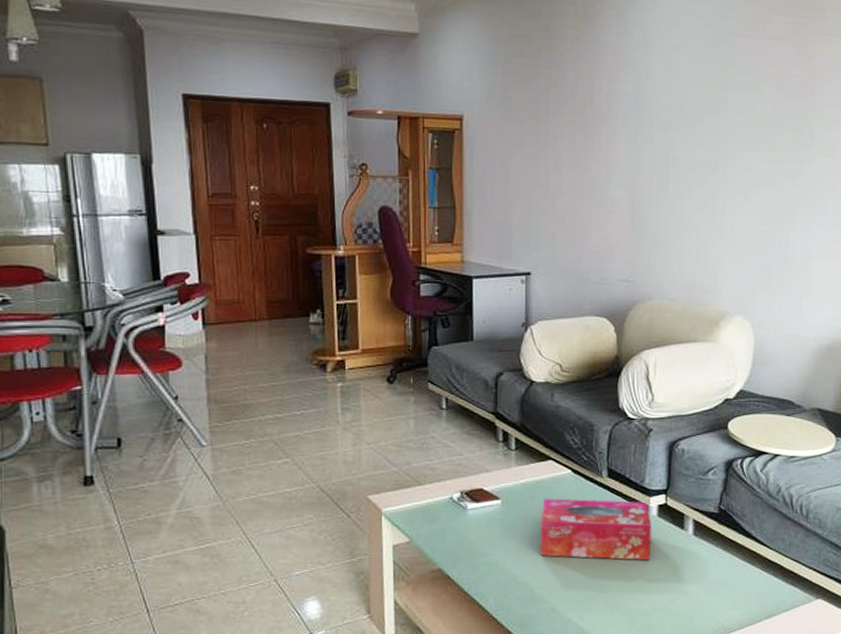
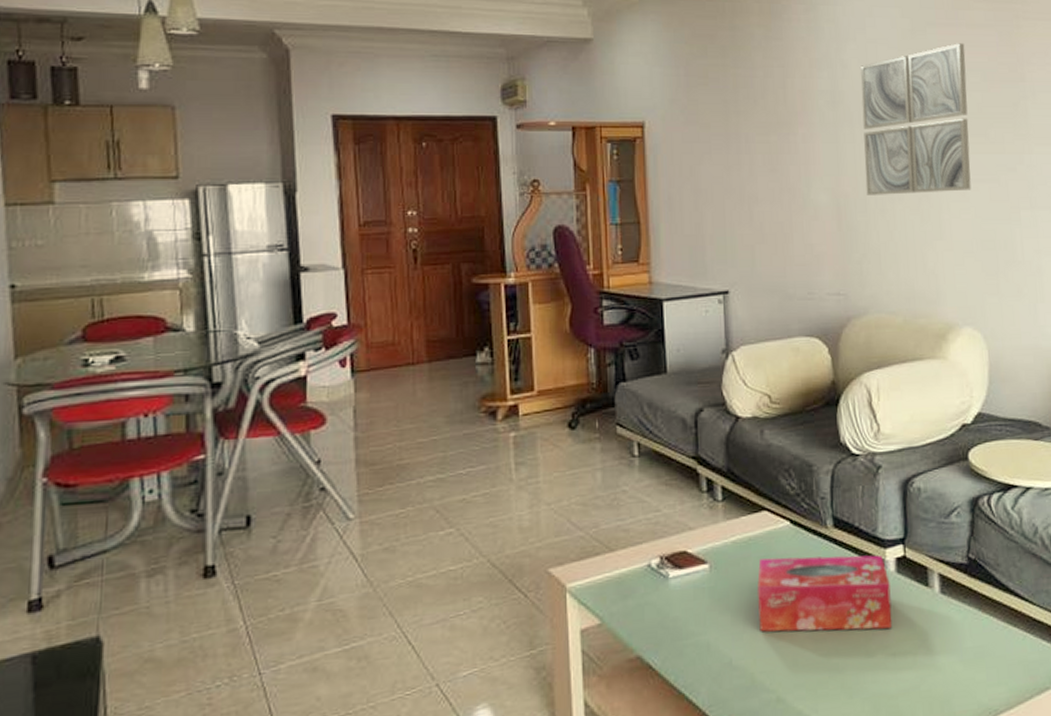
wall art: none [659,54,762,195] -> present [861,43,971,195]

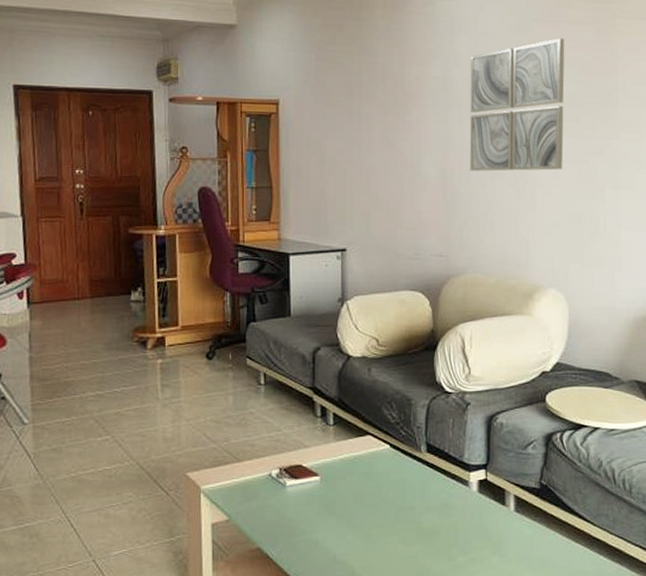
tissue box: present [757,555,893,632] -> none [360,474,473,539]

